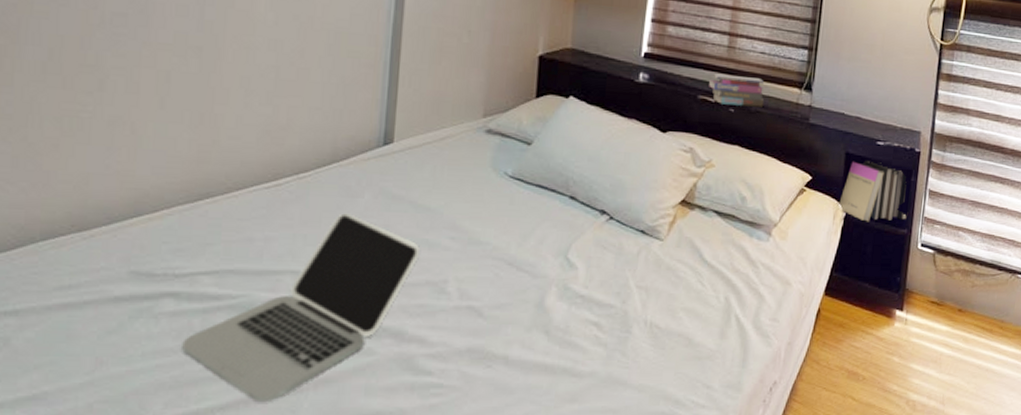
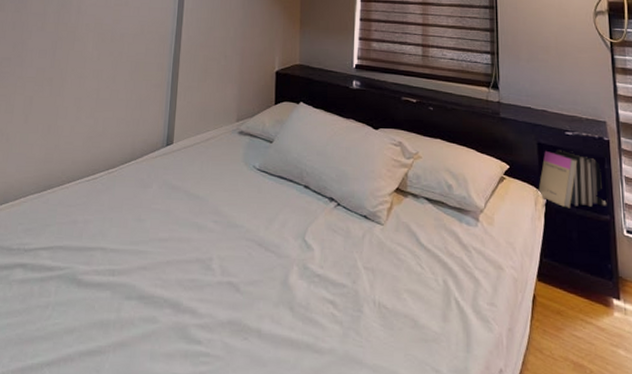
laptop: present [182,213,420,401] -> none [25,201,192,361]
books: present [709,73,765,107] -> none [410,78,458,105]

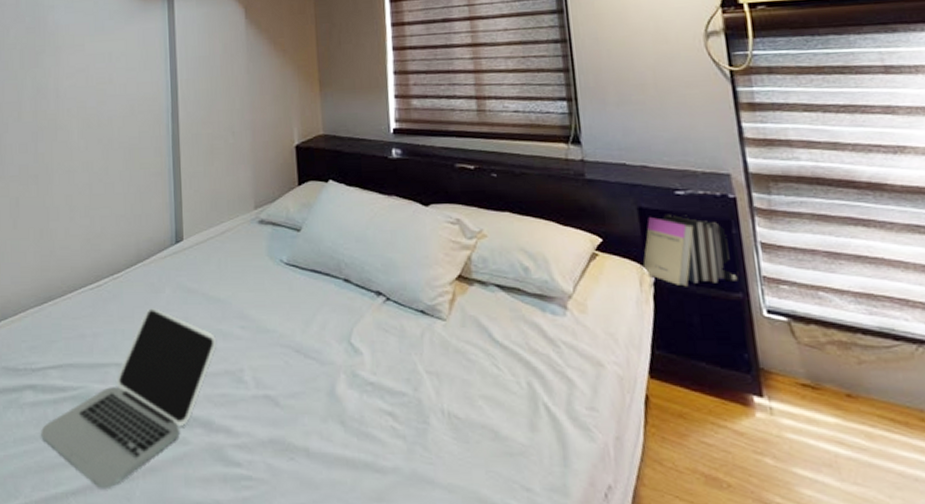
laptop: none [25,201,192,361] -> present [41,308,216,488]

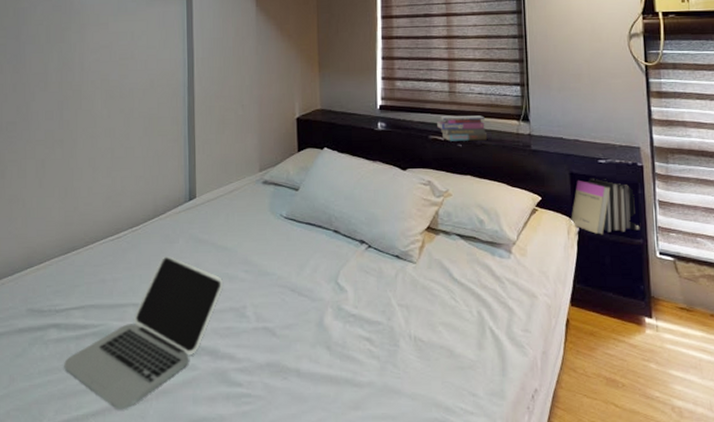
books: none [464,138,529,170] -> present [437,115,488,141]

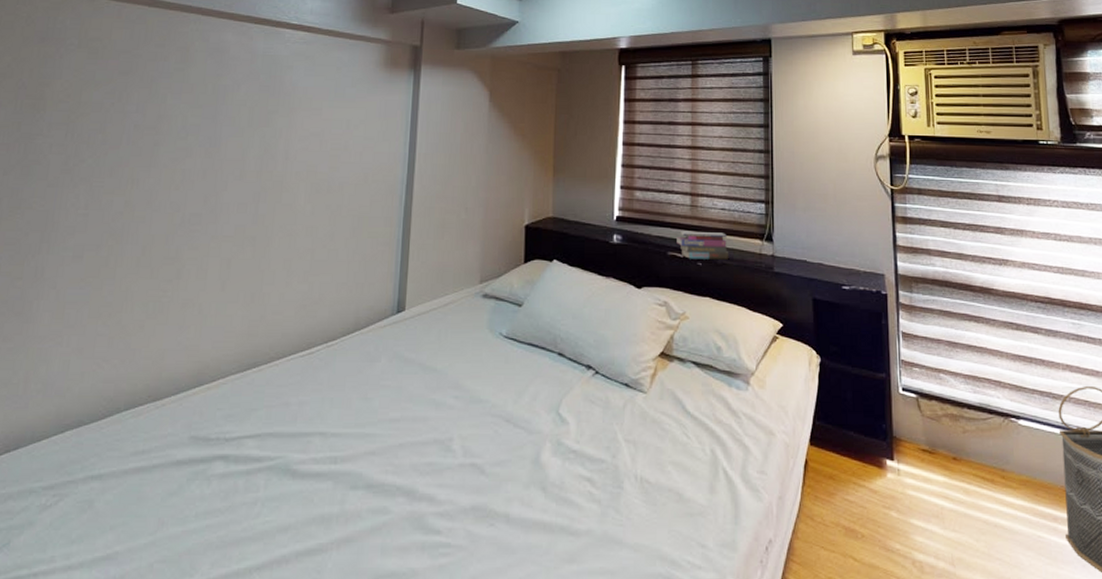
laptop: present [64,256,223,409] -> none [228,377,428,561]
books: present [570,178,641,235] -> none [811,305,884,367]

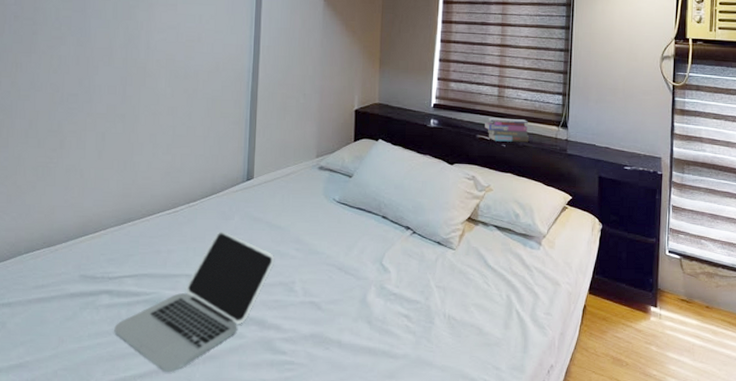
laptop: none [228,377,428,561] -> present [114,232,274,372]

